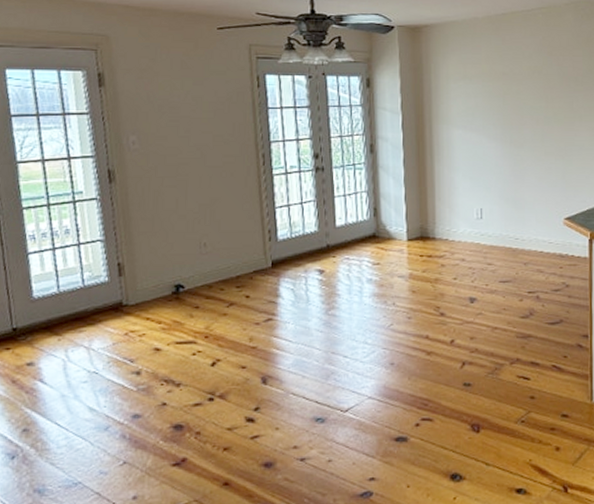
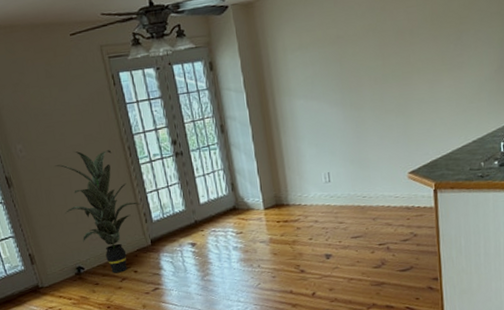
indoor plant: none [172,152,269,296] -> present [55,150,142,273]

